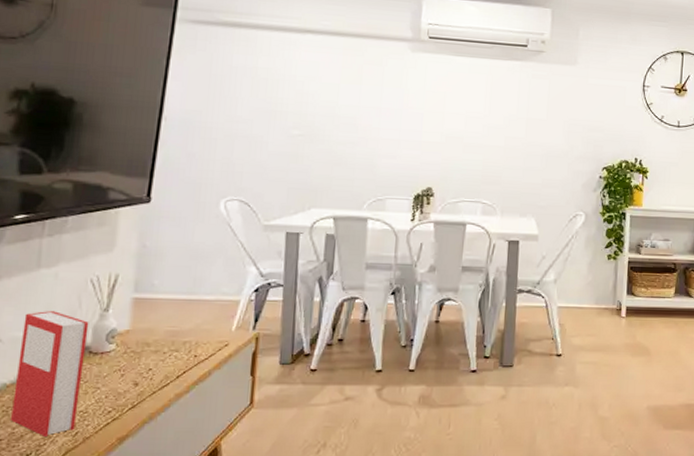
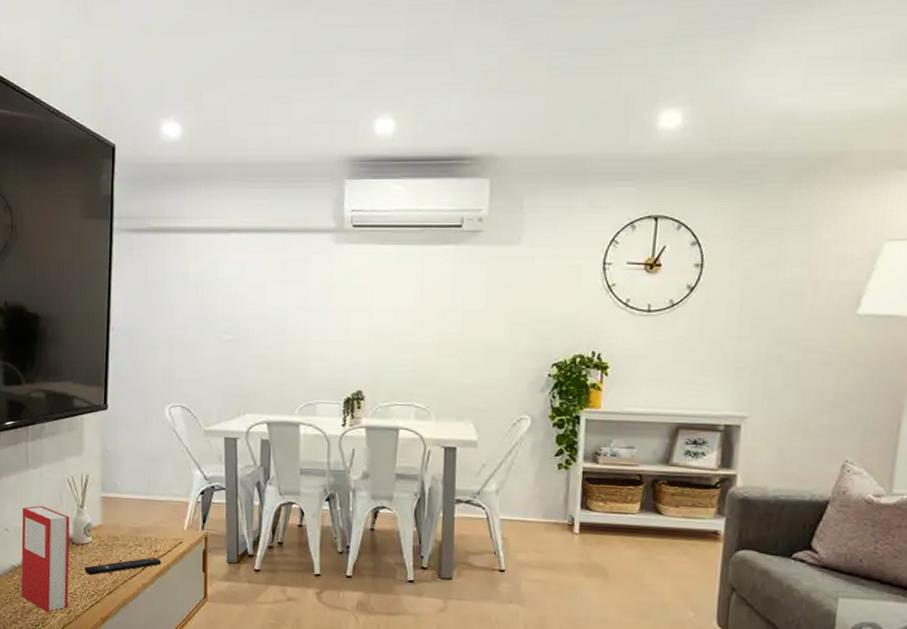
remote control: none [102,363,202,389] -> present [84,557,162,576]

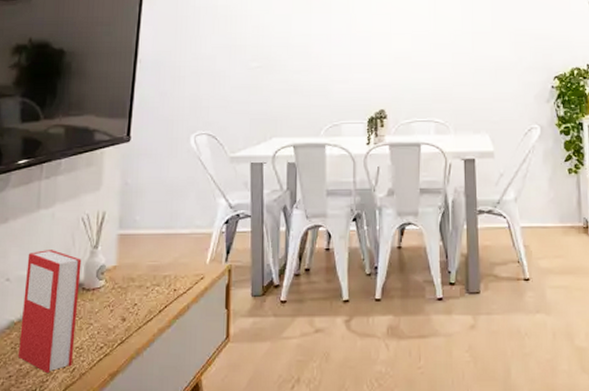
remote control: present [84,557,162,576] -> none [94,298,181,325]

